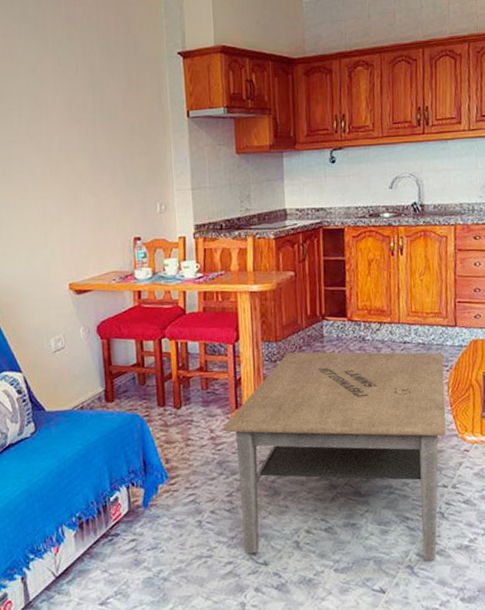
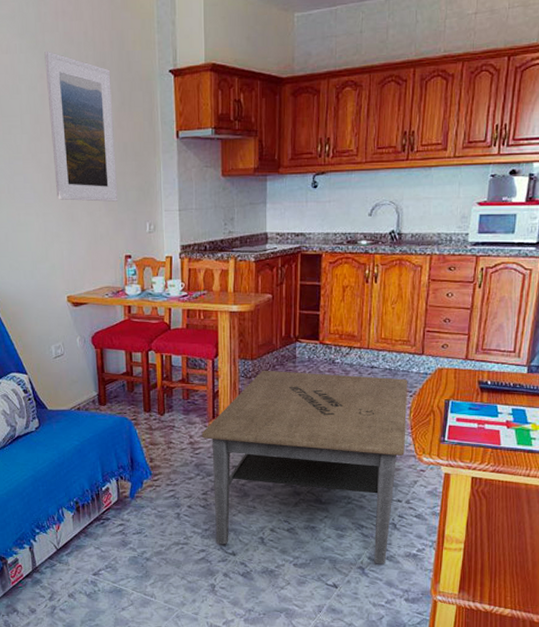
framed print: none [45,35,125,183] -> present [44,52,117,202]

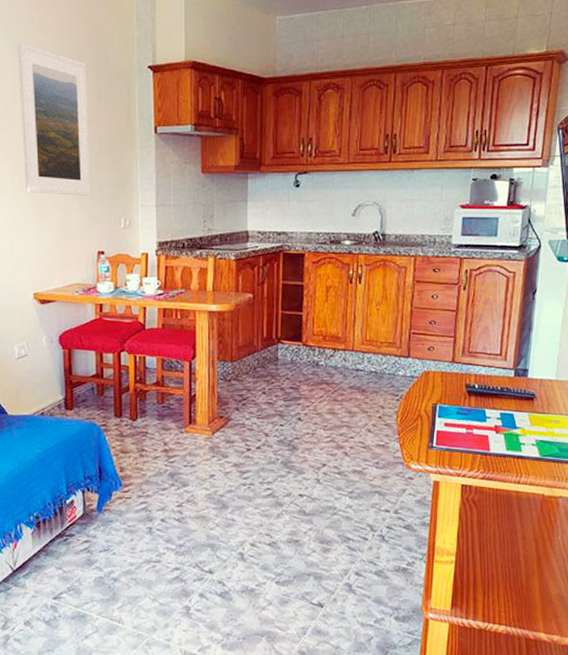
coffee table: present [201,370,407,564] -> none [177,372,393,580]

